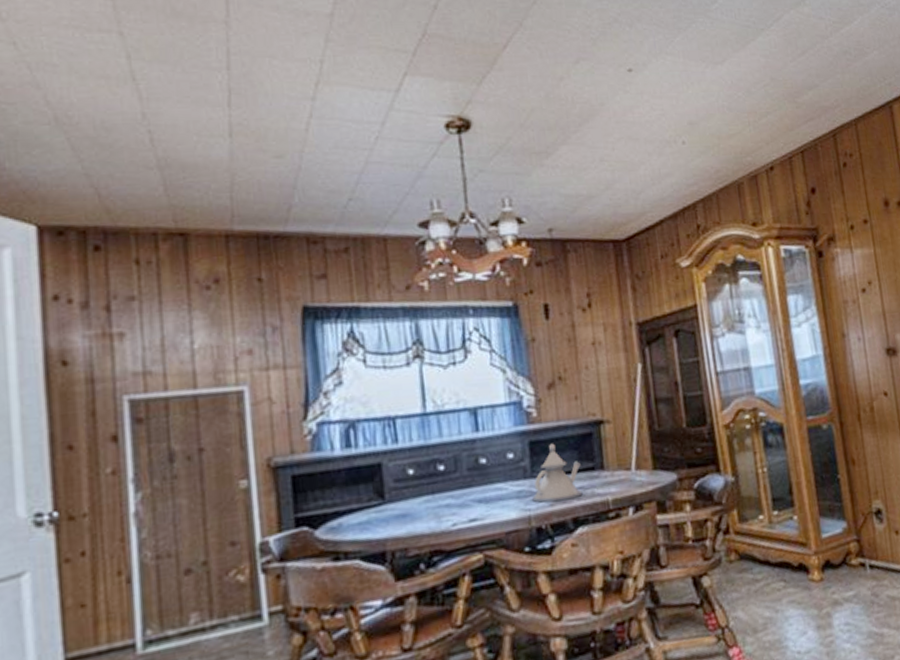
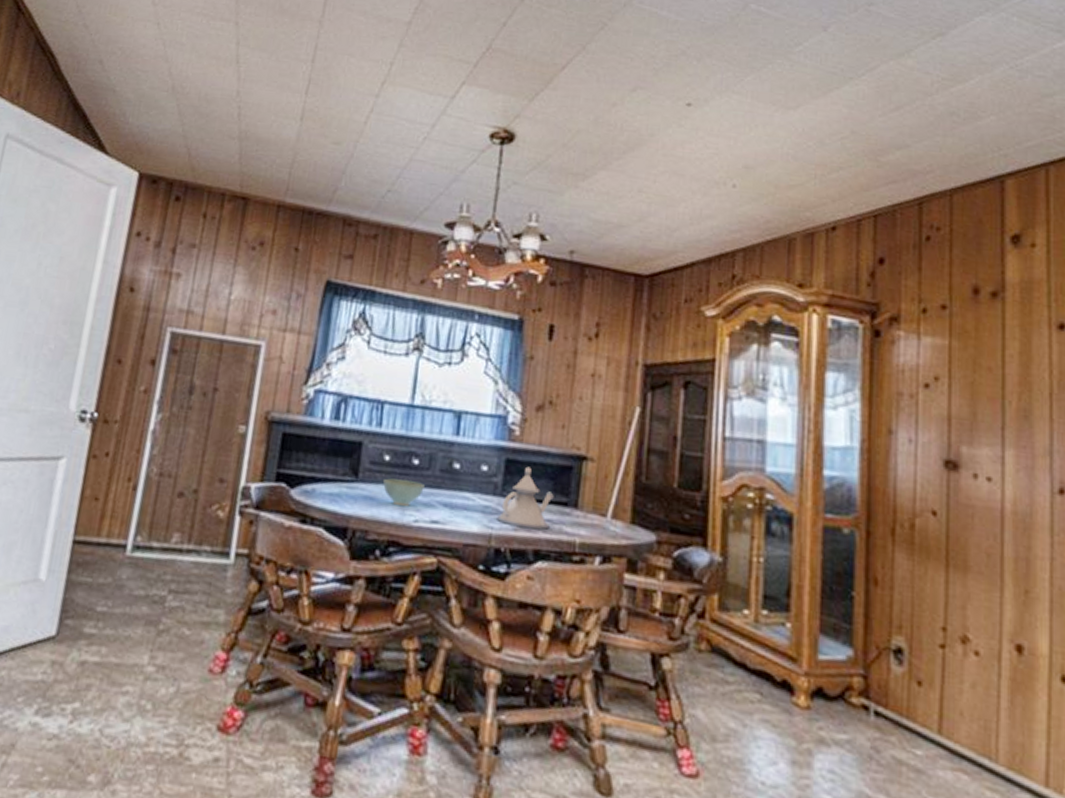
bowl: none [411,486,456,516] -> present [382,478,425,507]

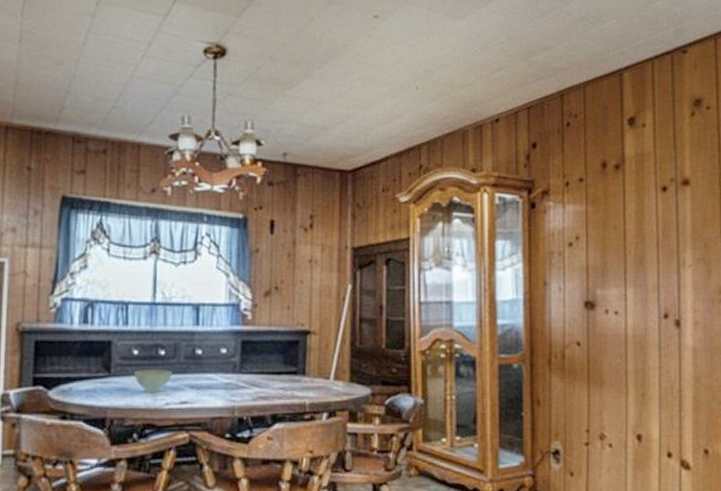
teapot: present [497,466,554,530] -> none [238,345,285,398]

